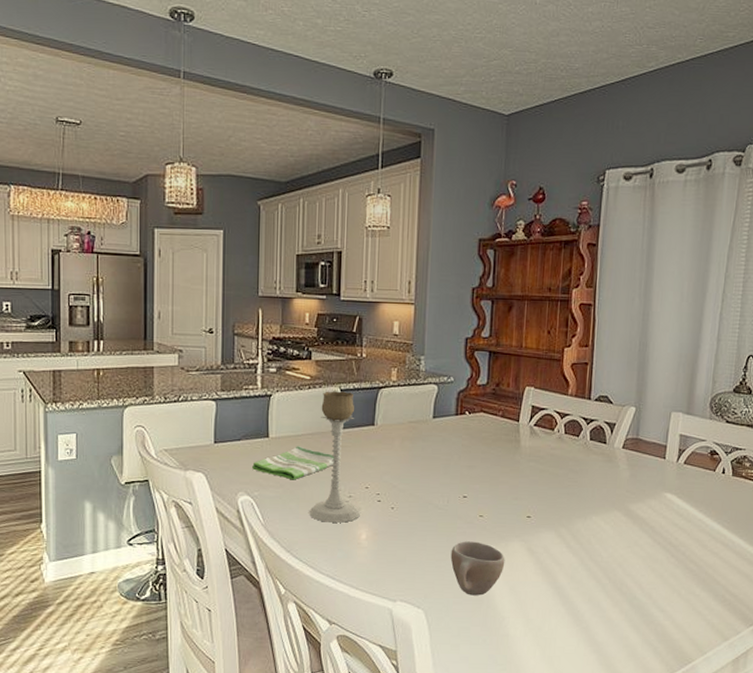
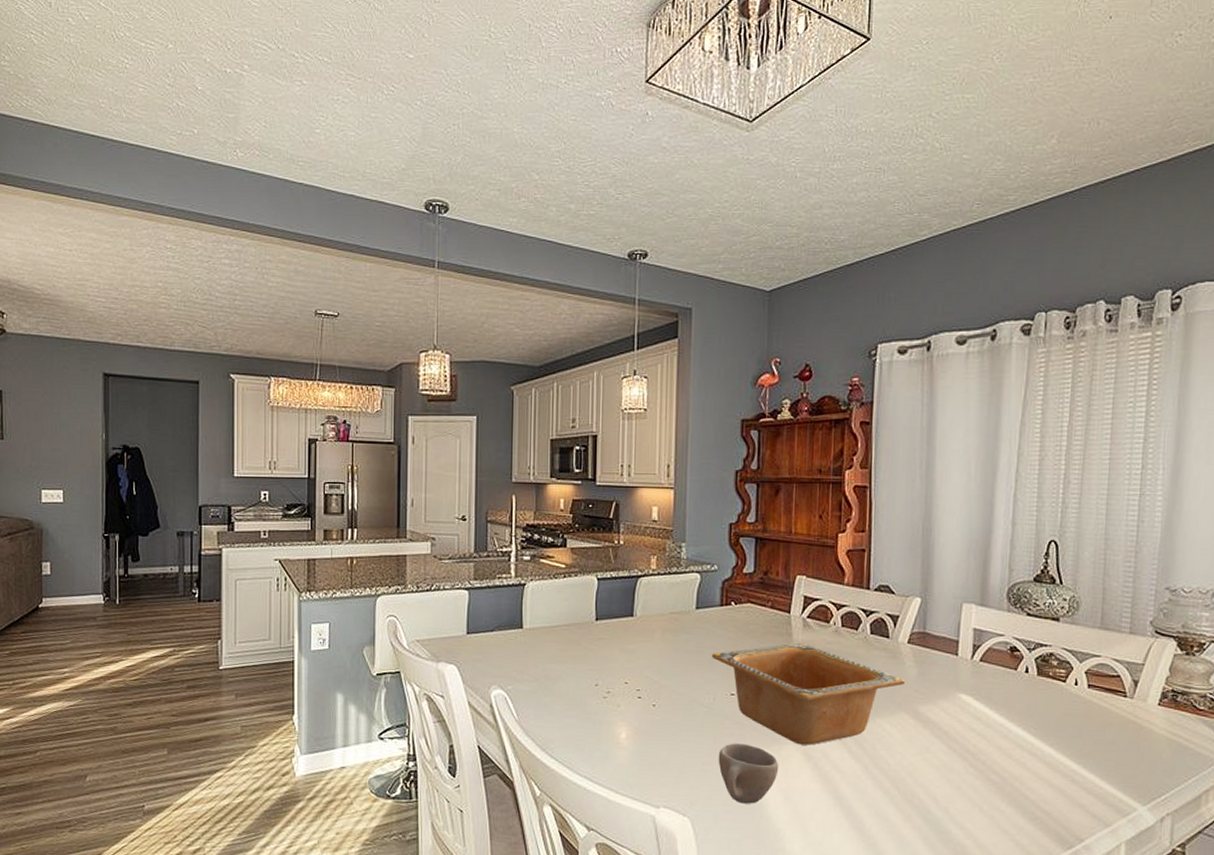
dish towel: present [251,446,335,480] -> none [504,638,592,674]
candle holder: present [309,391,360,523] -> none [565,580,619,720]
serving bowl: none [447,449,619,542] -> present [712,642,906,745]

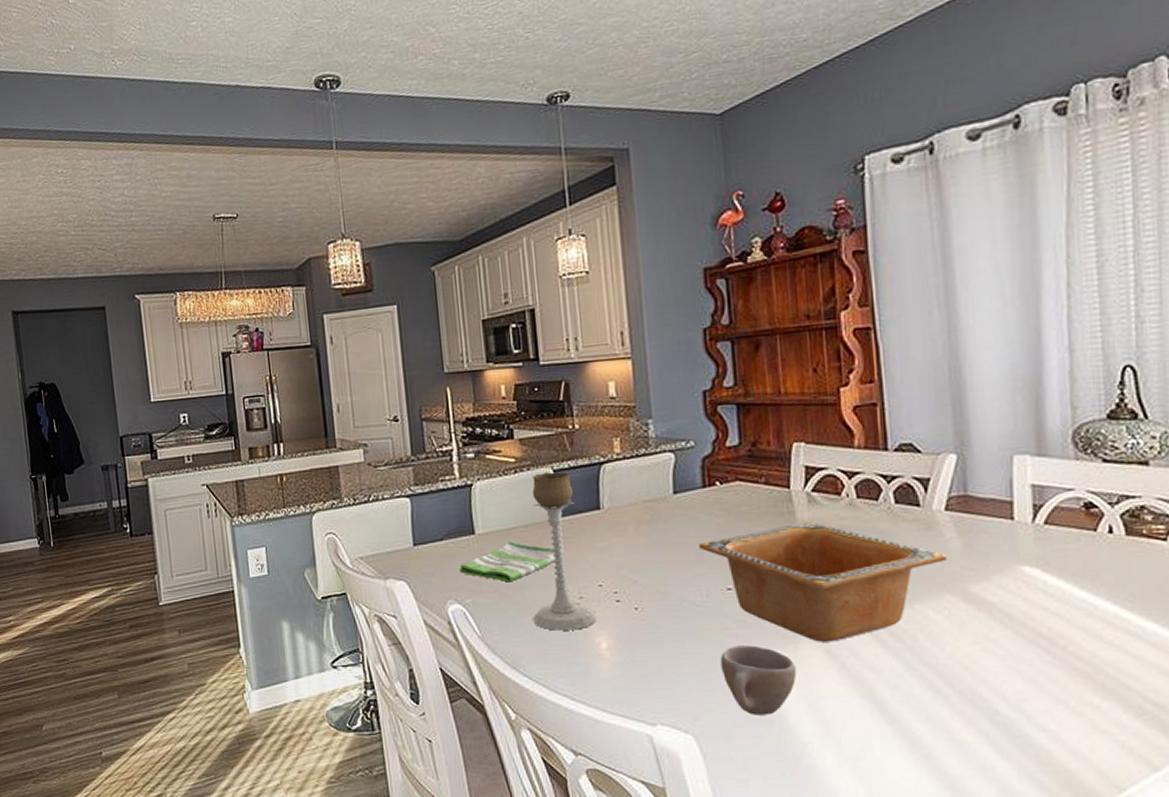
dish towel: none [504,638,592,674] -> present [458,541,557,583]
candle holder: none [565,580,619,720] -> present [532,472,596,631]

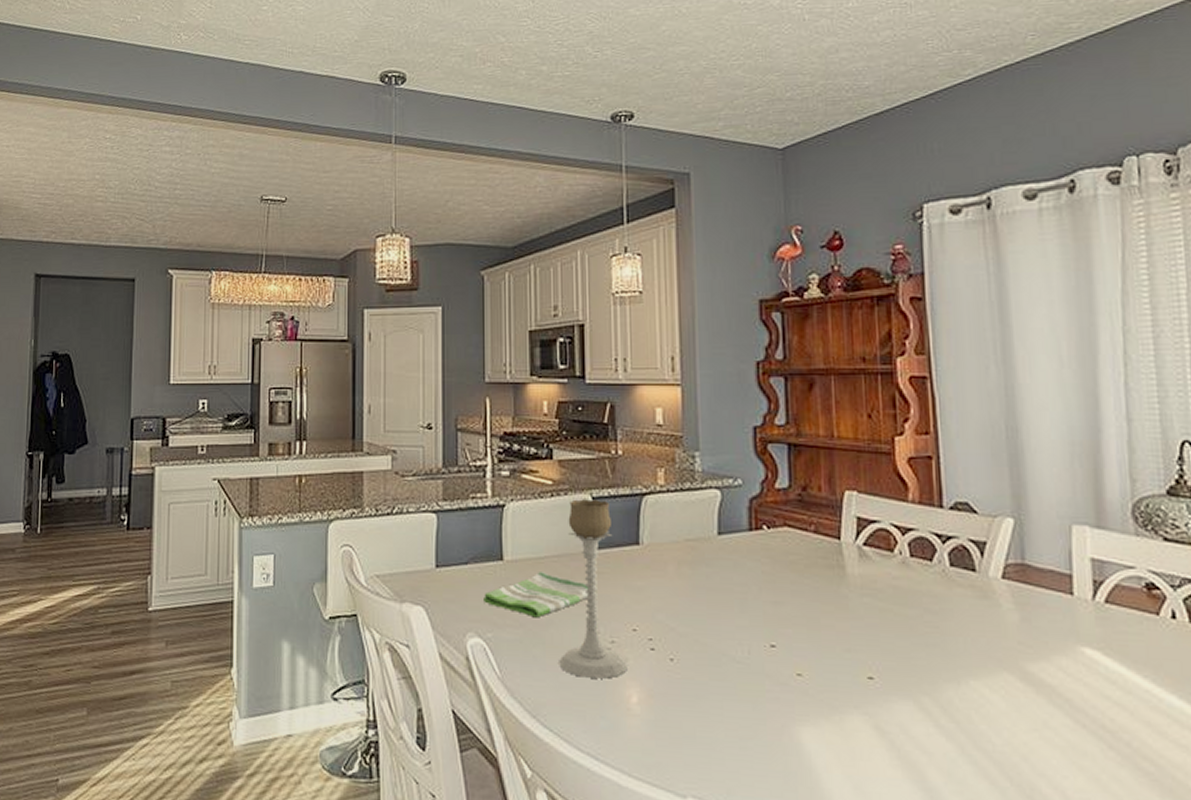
serving bowl: present [699,521,948,642] -> none [743,578,1005,716]
cup: present [720,645,797,715] -> none [760,711,842,796]

